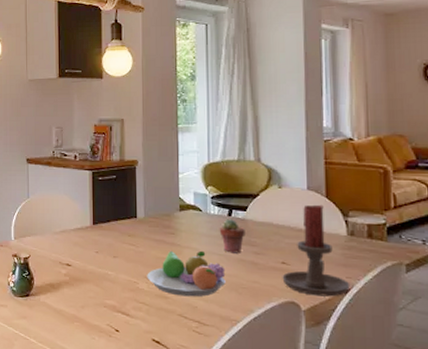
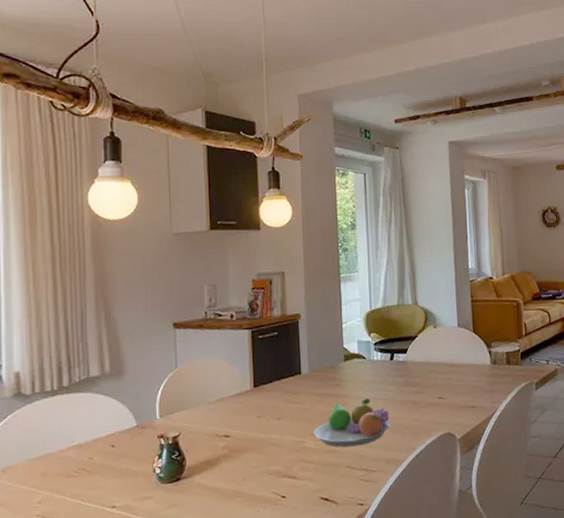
potted succulent: present [219,219,245,254] -> none [382,362,406,396]
candle holder: present [282,204,351,297] -> none [439,339,495,424]

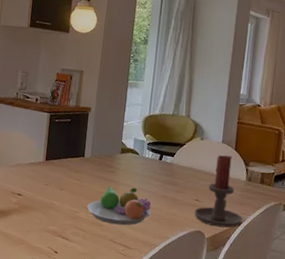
candle holder: none [439,339,495,424] -> present [194,155,243,228]

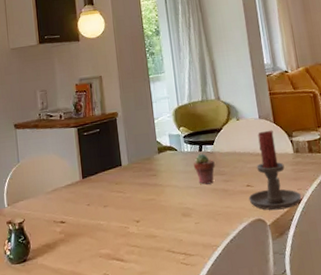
fruit bowl: present [87,186,152,226] -> none [135,186,204,233]
potted succulent: none [150,162,171,191] -> present [193,153,215,185]

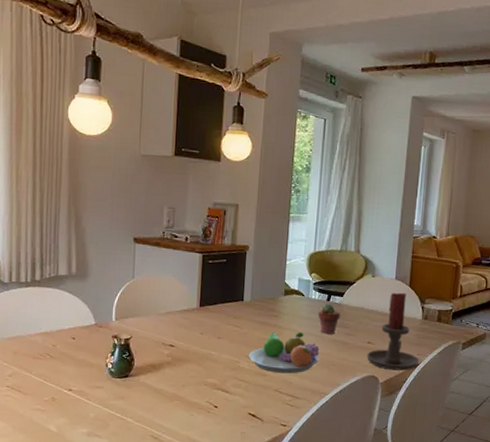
fruit bowl: none [135,186,204,233] -> present [248,331,320,374]

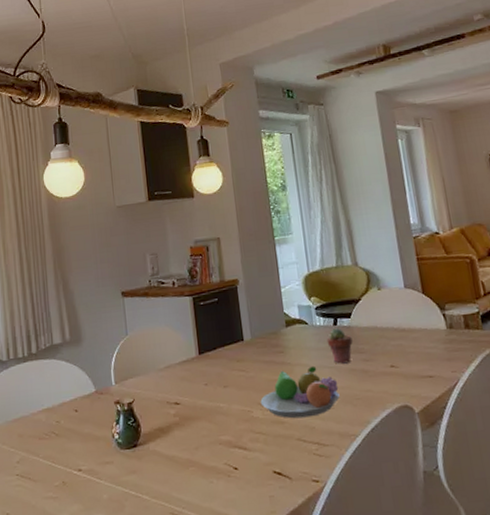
candle holder: present [366,292,420,371] -> none [392,301,457,396]

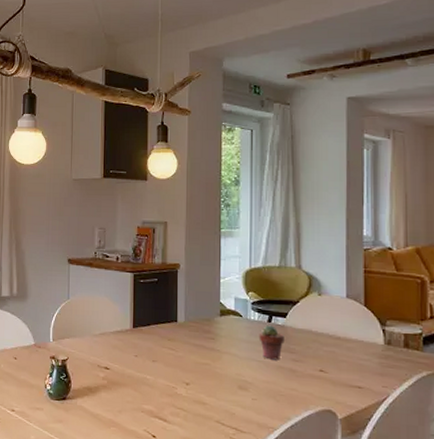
fruit bowl: present [260,365,340,419] -> none [185,355,264,404]

